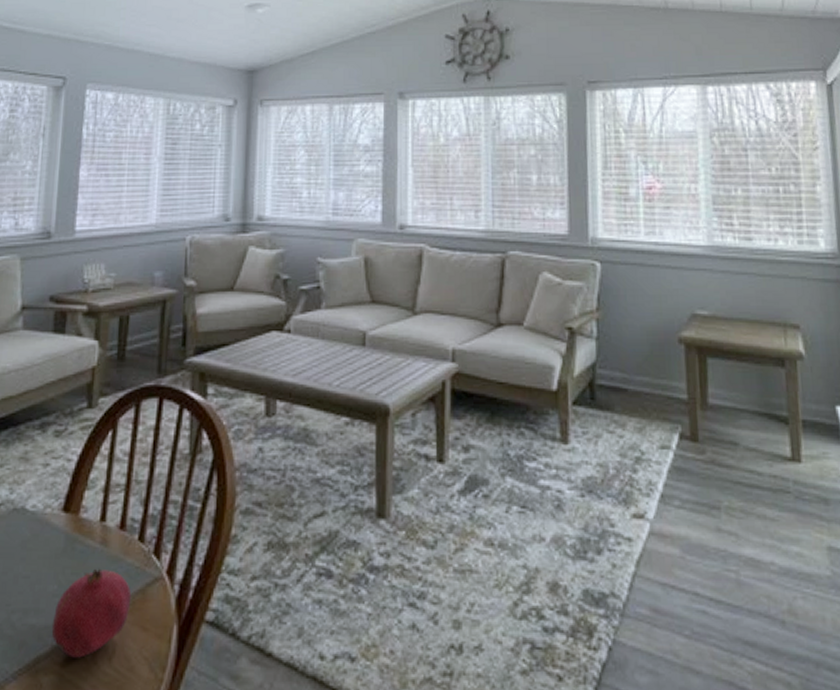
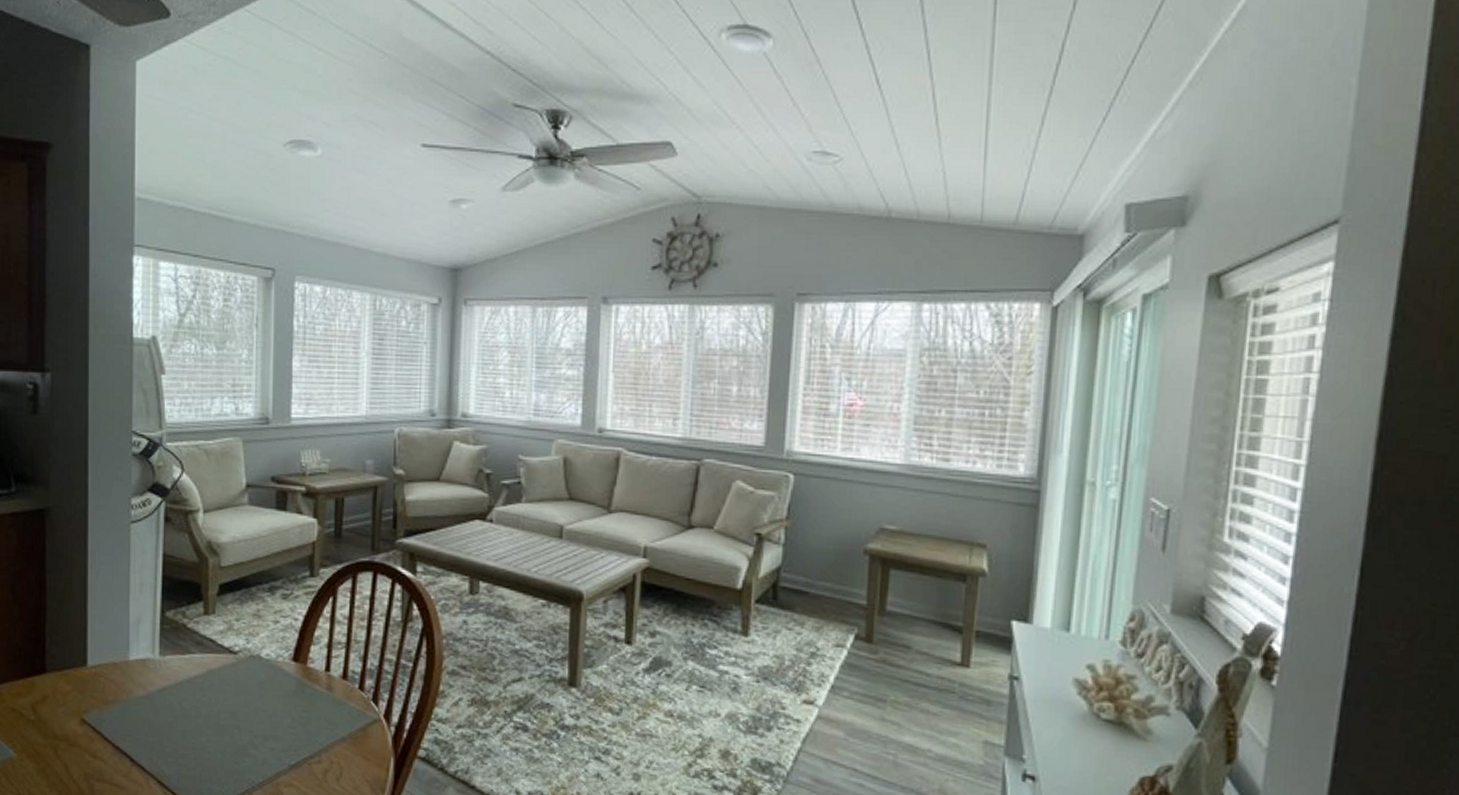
fruit: present [51,568,132,658] -> none [288,708,355,776]

